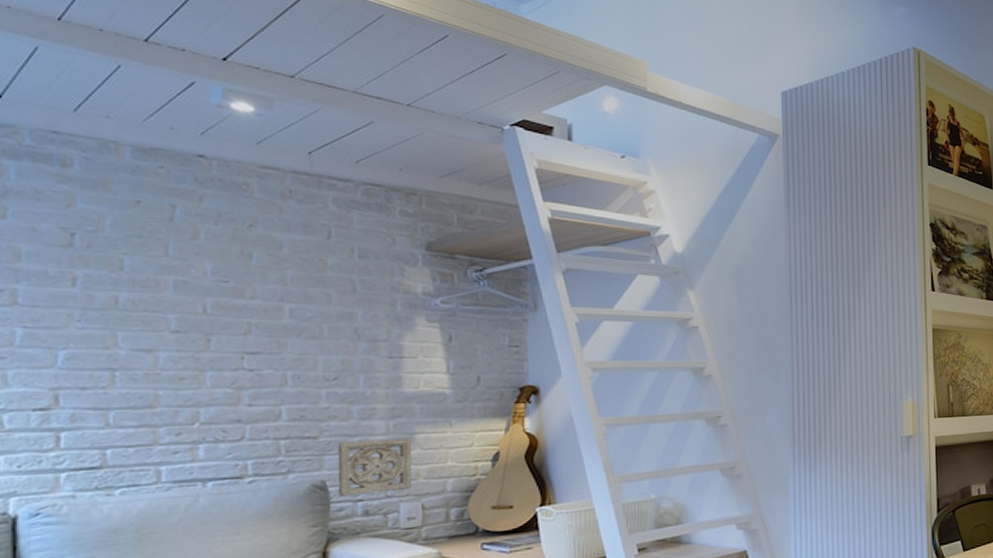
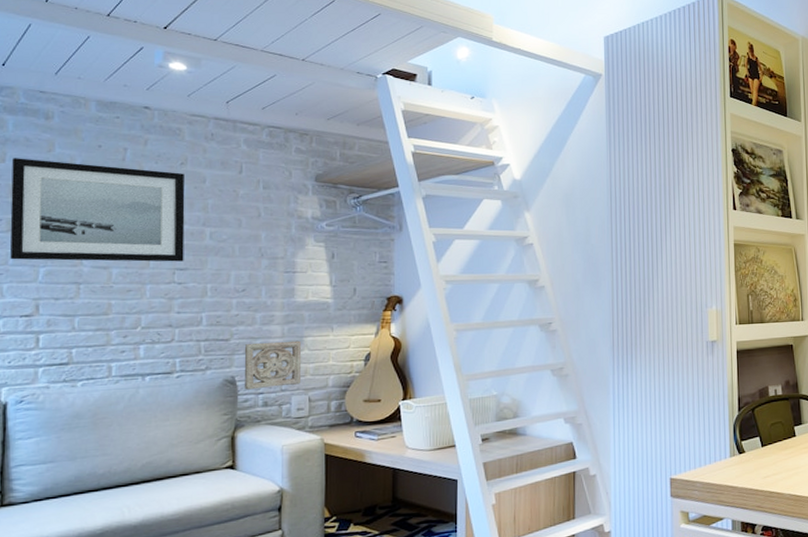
wall art: none [15,214,256,345] -> present [10,158,185,262]

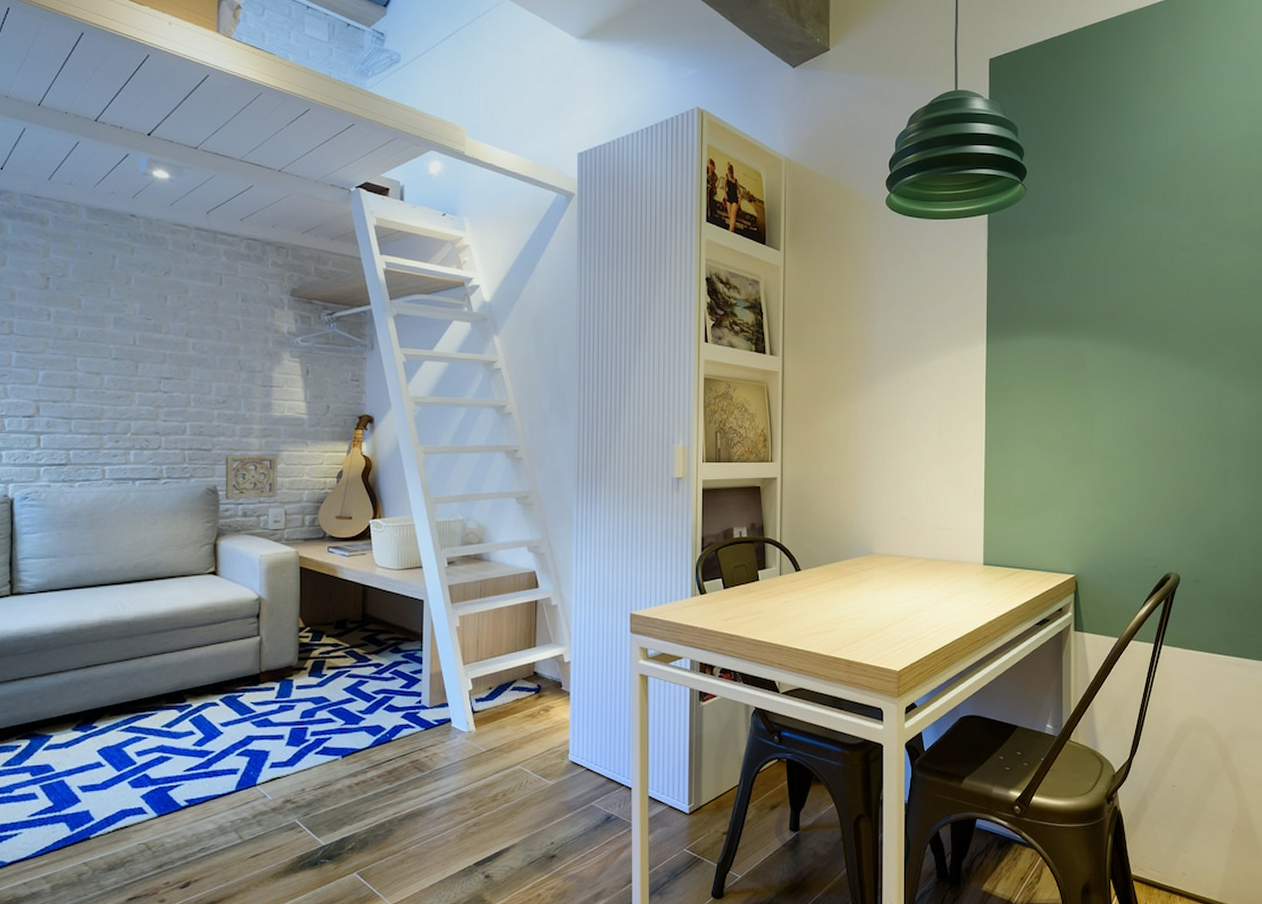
wall art: present [10,158,185,262] -> none [12,262,169,371]

